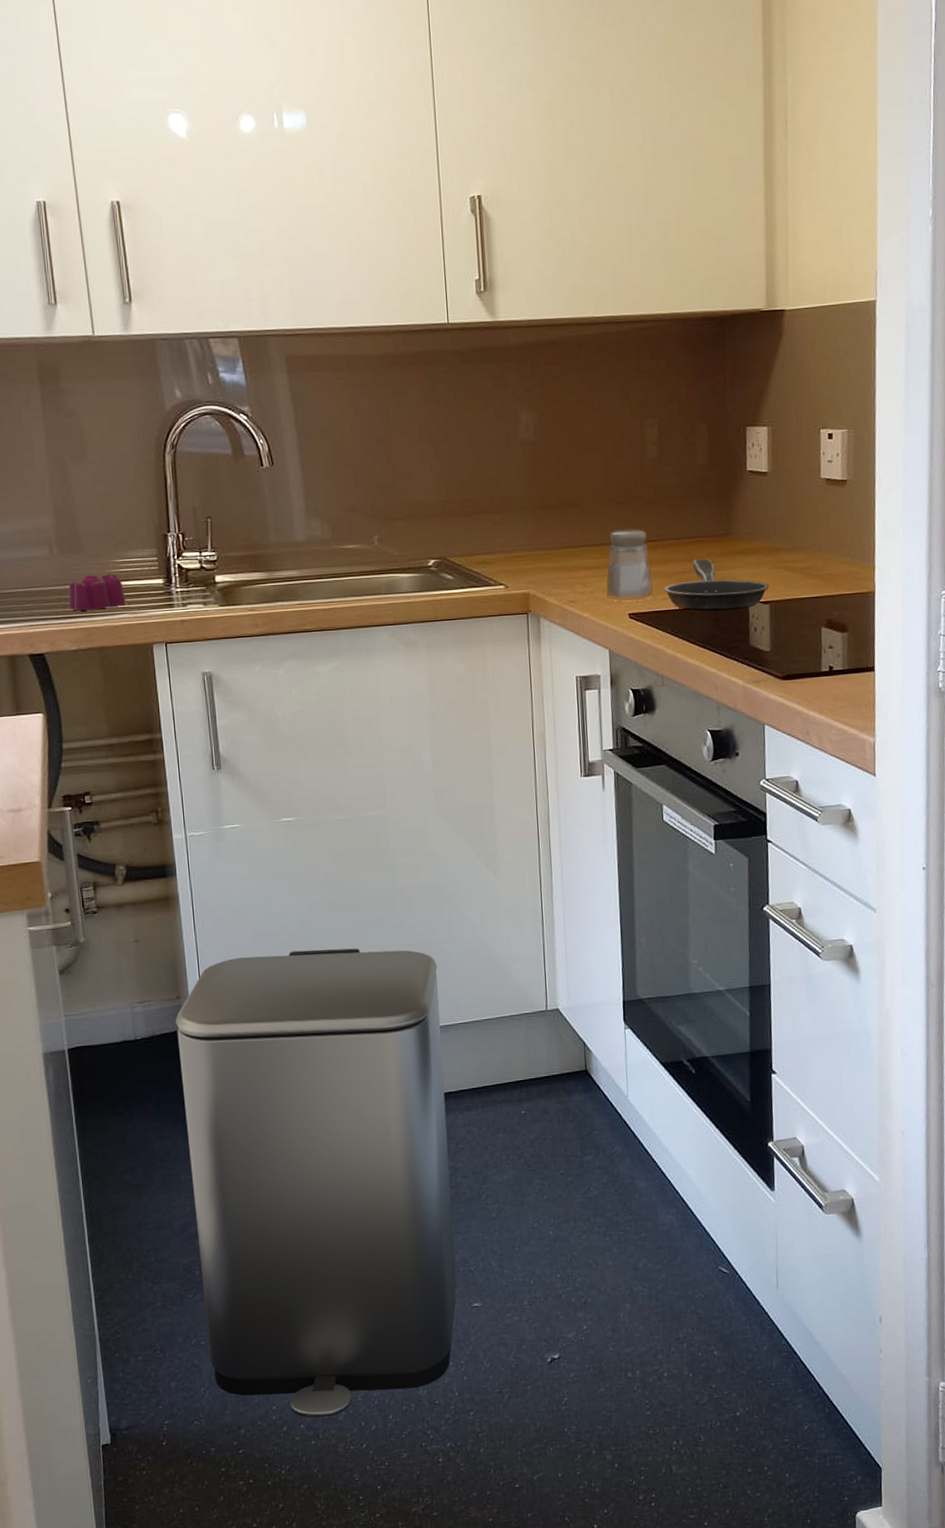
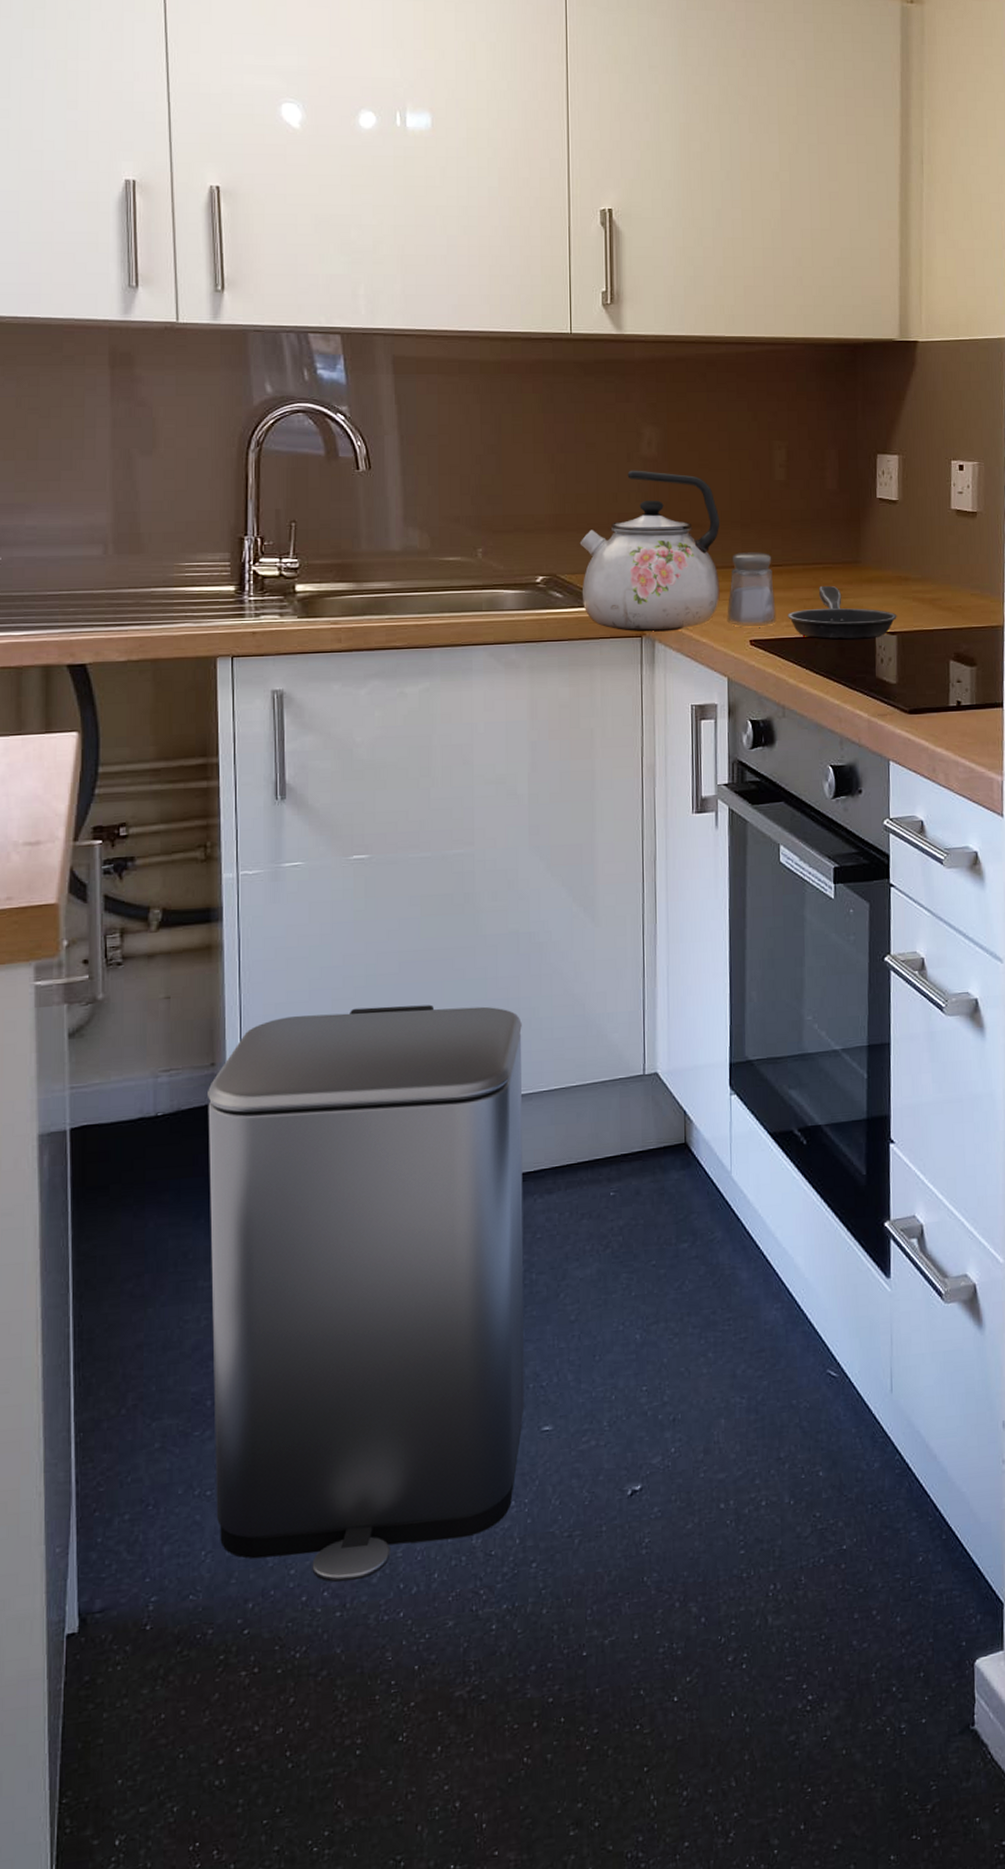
sponge: present [68,573,126,611] -> none [121,577,189,618]
kettle: none [466,454,599,610] -> present [579,470,720,632]

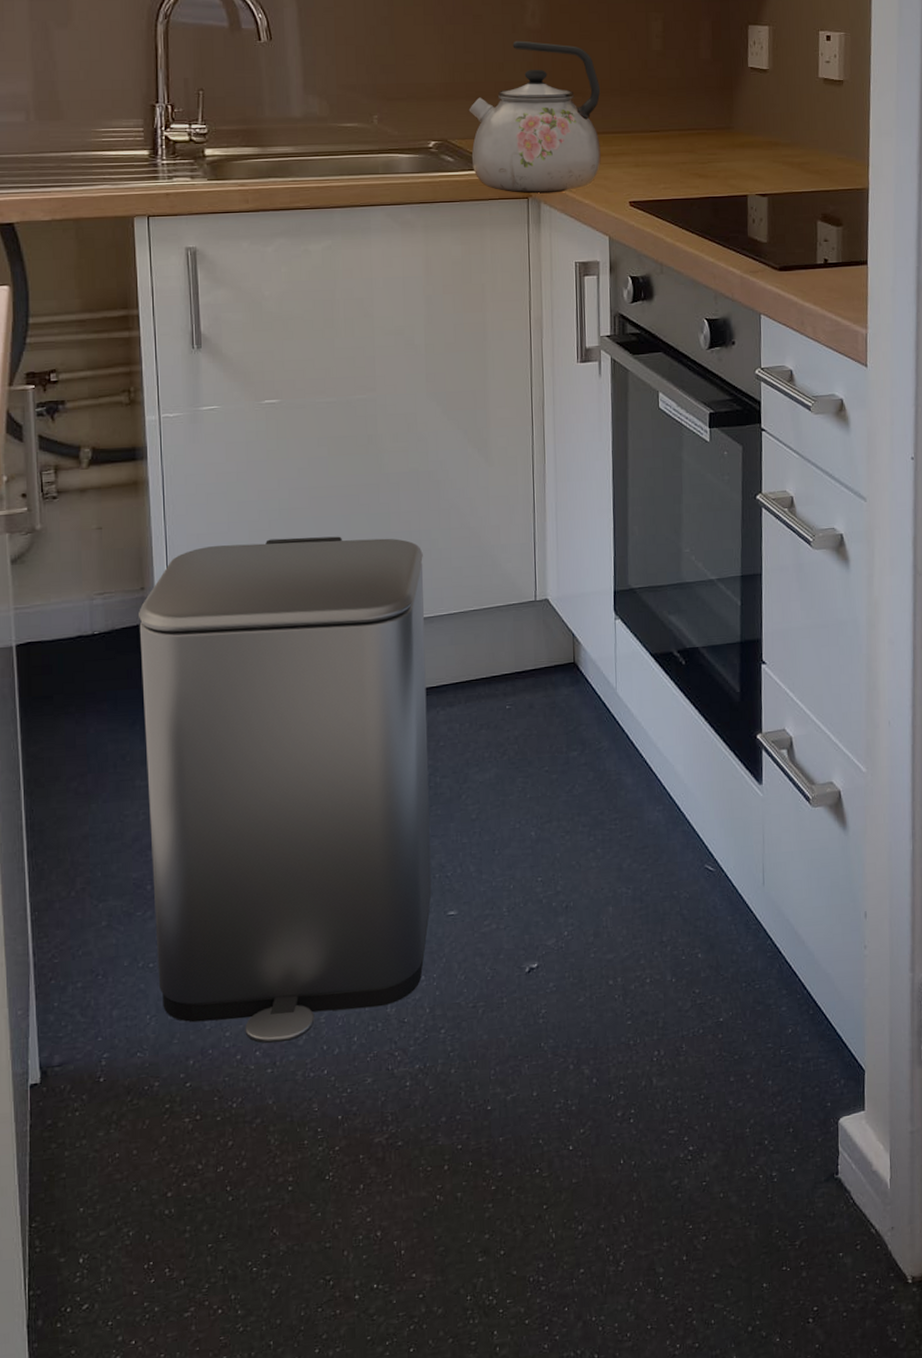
salt shaker: present [727,551,776,628] -> none [607,117,654,190]
frying pan: present [788,585,897,641] -> none [665,150,768,202]

